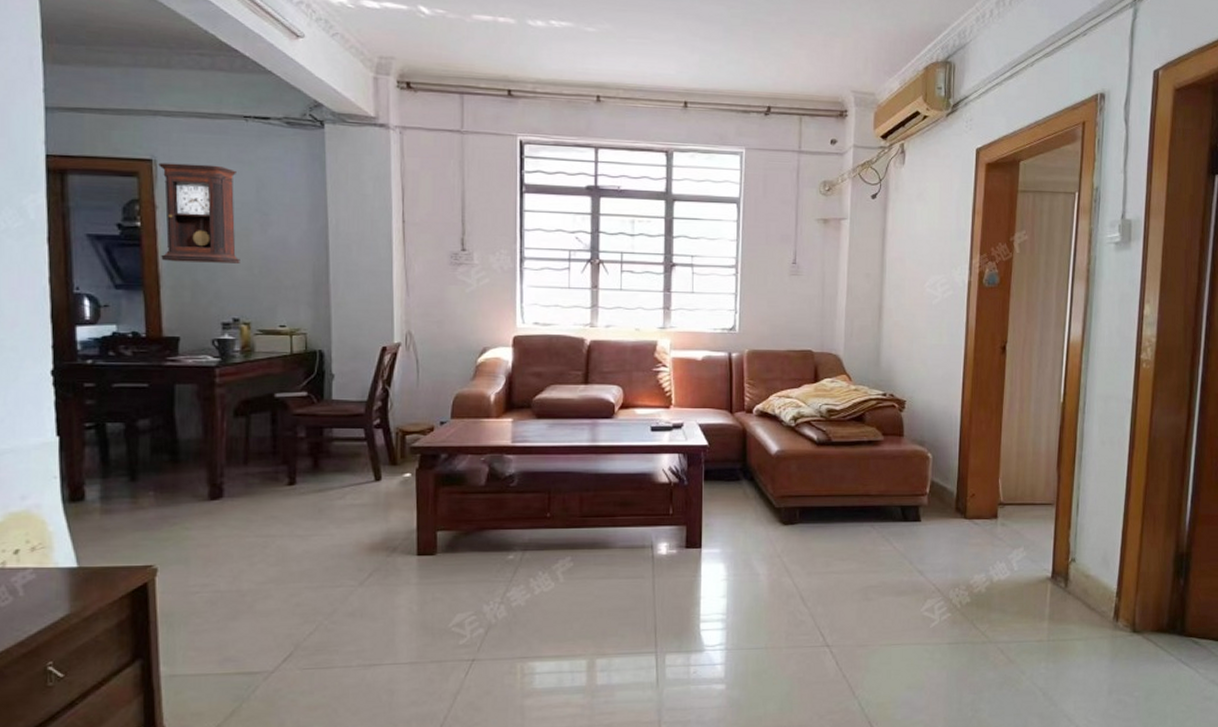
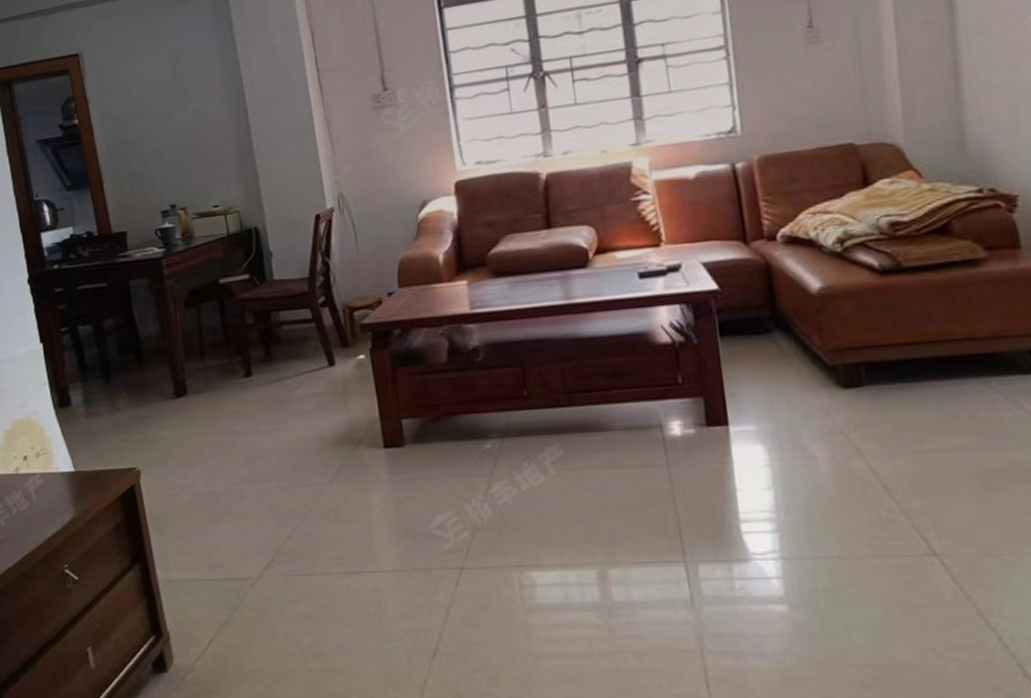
pendulum clock: present [159,162,240,263] -> none [84,46,168,156]

